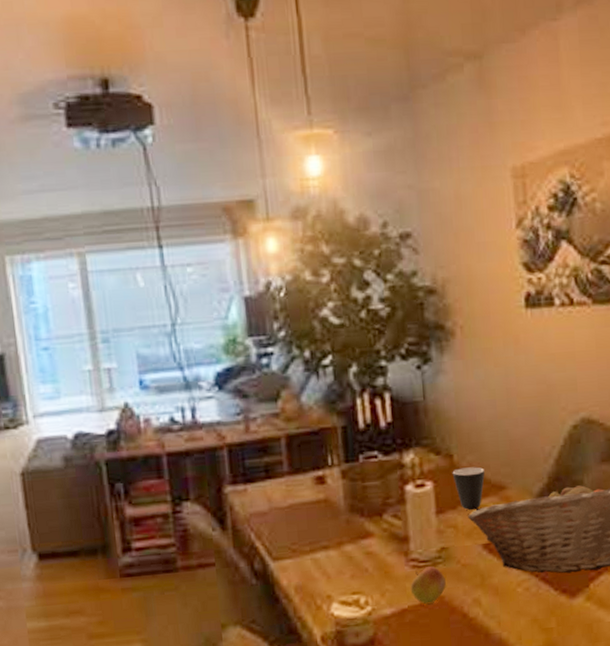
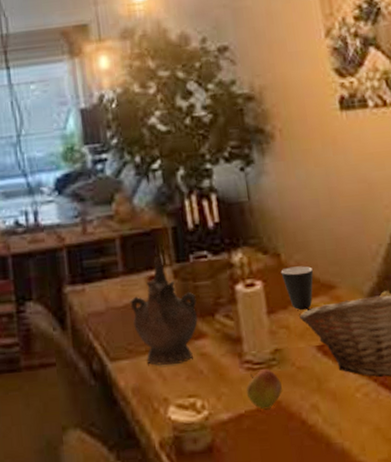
ceremonial vessel: none [295,456,365,565] -> present [130,256,198,366]

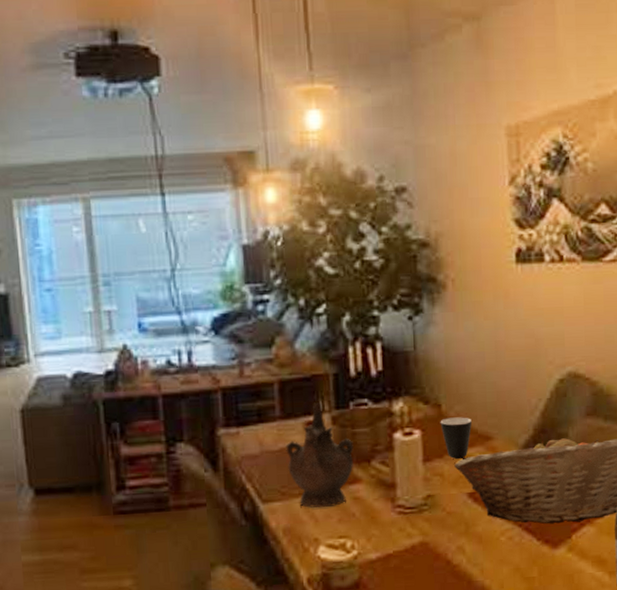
apple: present [246,369,283,410] -> none [396,513,432,551]

